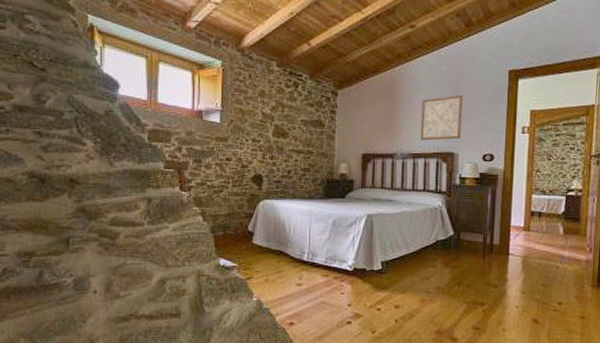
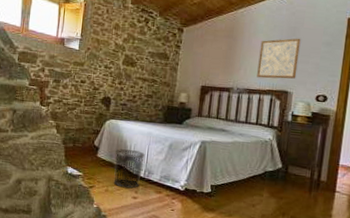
waste bin: none [273,232,306,275] -> present [113,148,145,189]

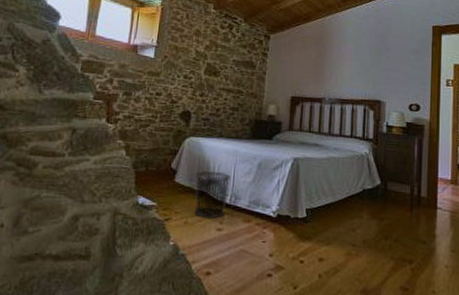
wall art: present [257,38,301,79] -> none [348,45,390,88]

